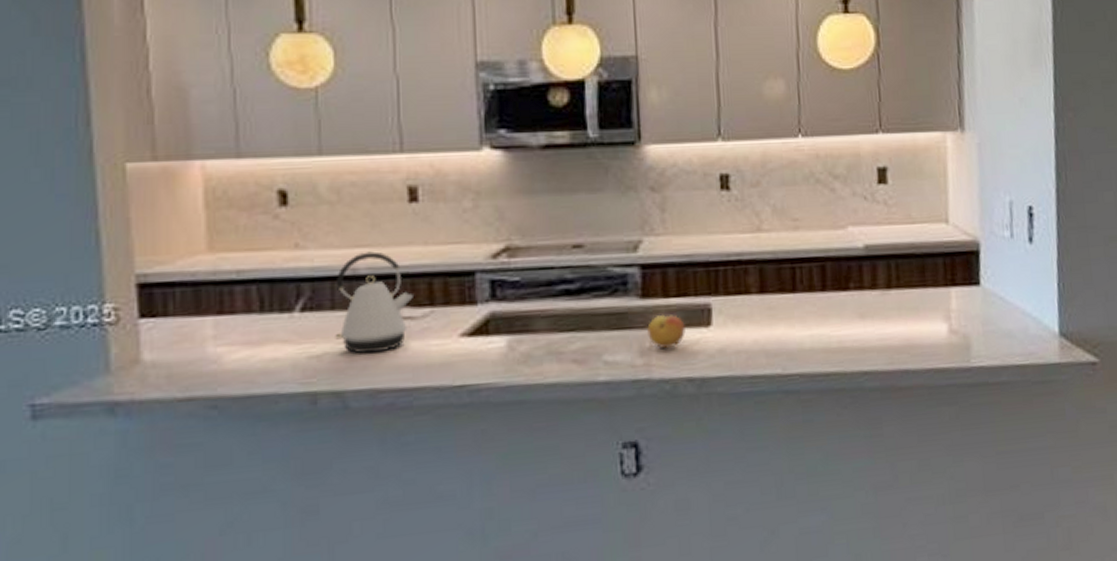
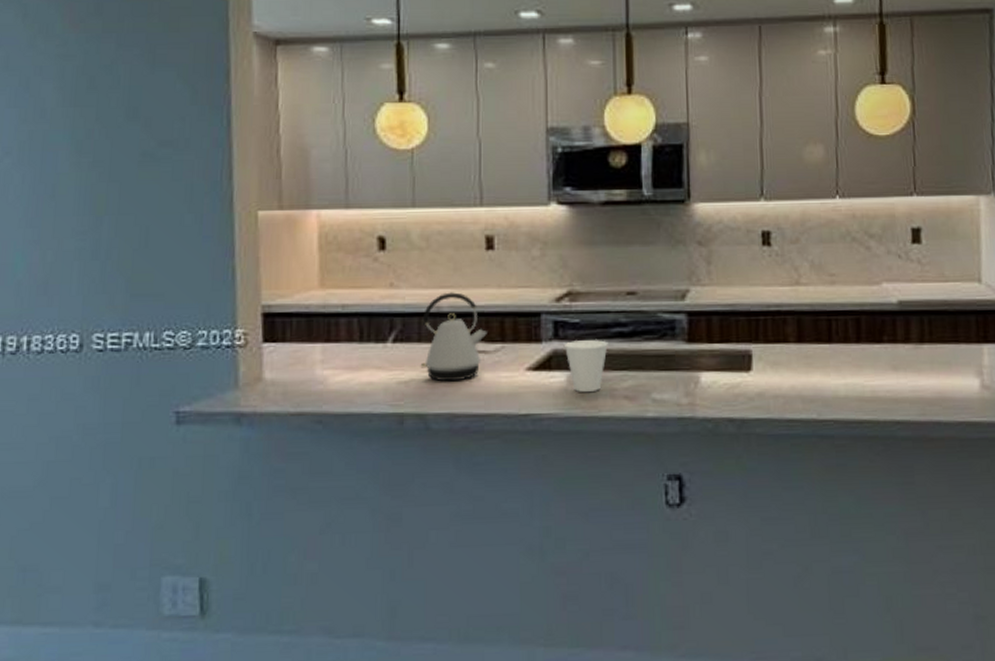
cup: none [503,299,553,358] -> present [565,340,608,392]
fruit: present [646,314,686,349] -> none [691,358,727,390]

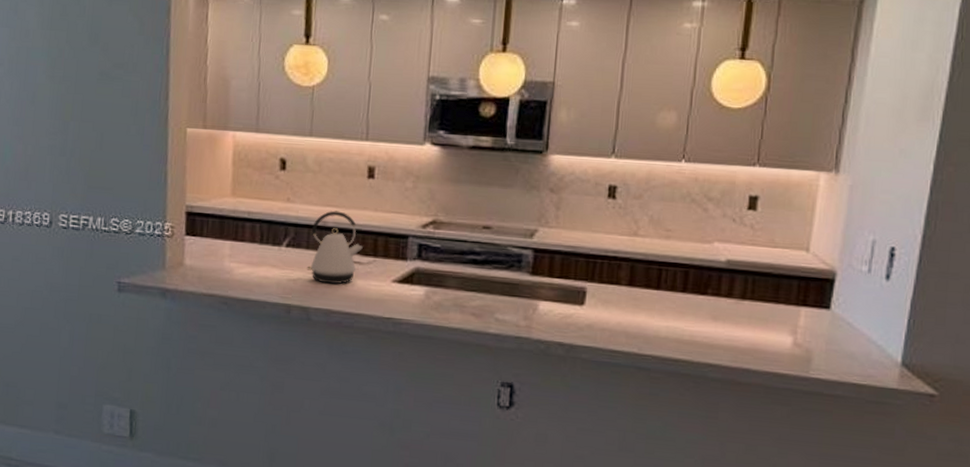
cup: present [565,340,608,392] -> none [426,262,463,306]

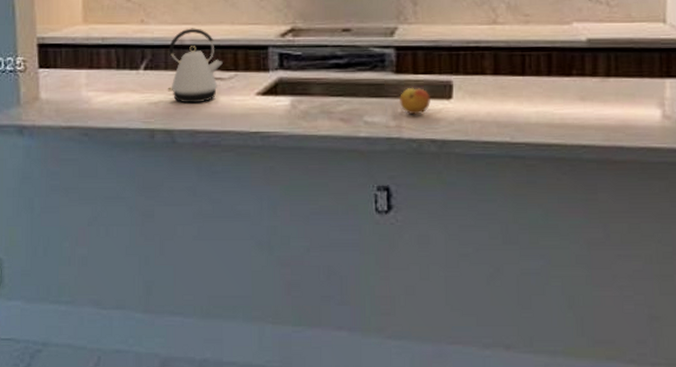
fruit: none [531,289,563,317] -> present [398,87,431,115]

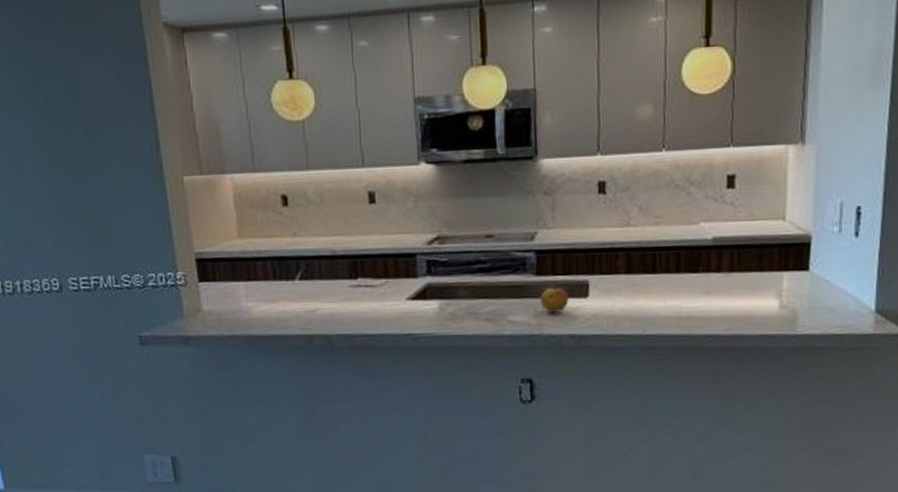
kettle: present [167,28,223,104] -> none [322,239,374,310]

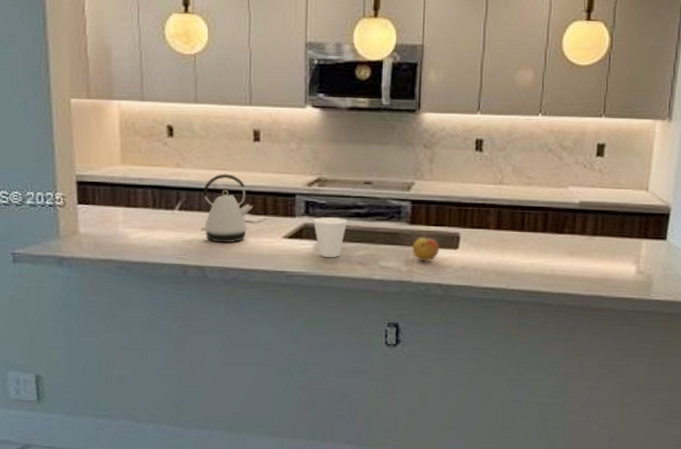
kettle: none [322,239,374,310] -> present [200,173,253,243]
cup: none [436,275,471,316] -> present [313,217,347,257]

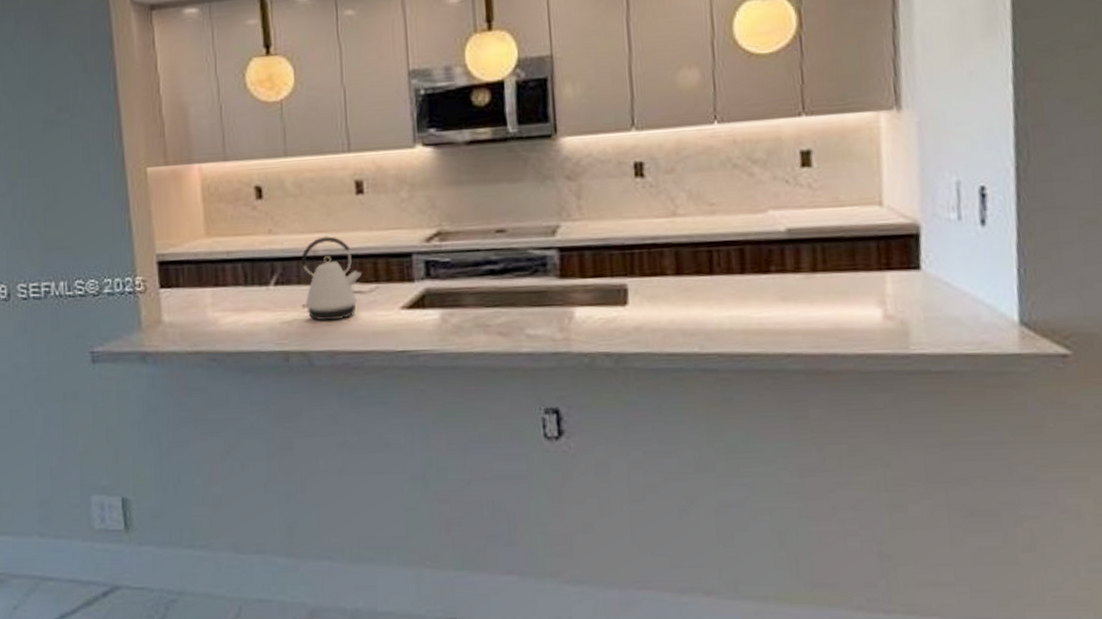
cup: present [313,217,347,257] -> none [437,278,480,329]
fruit: present [411,237,439,262] -> none [565,293,603,325]

